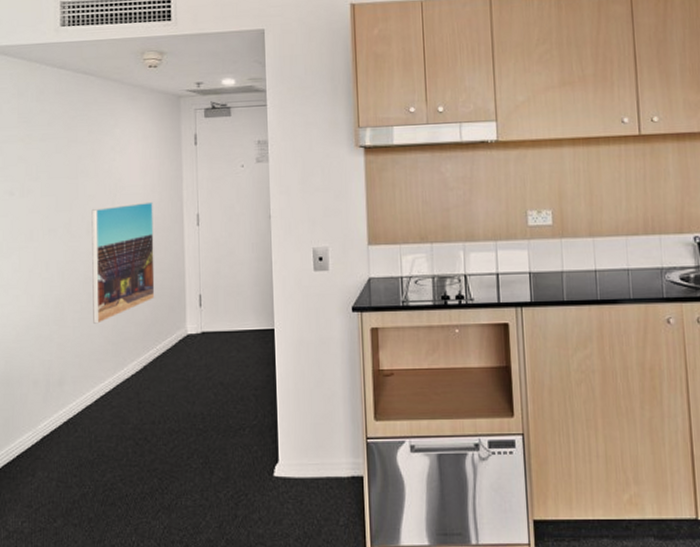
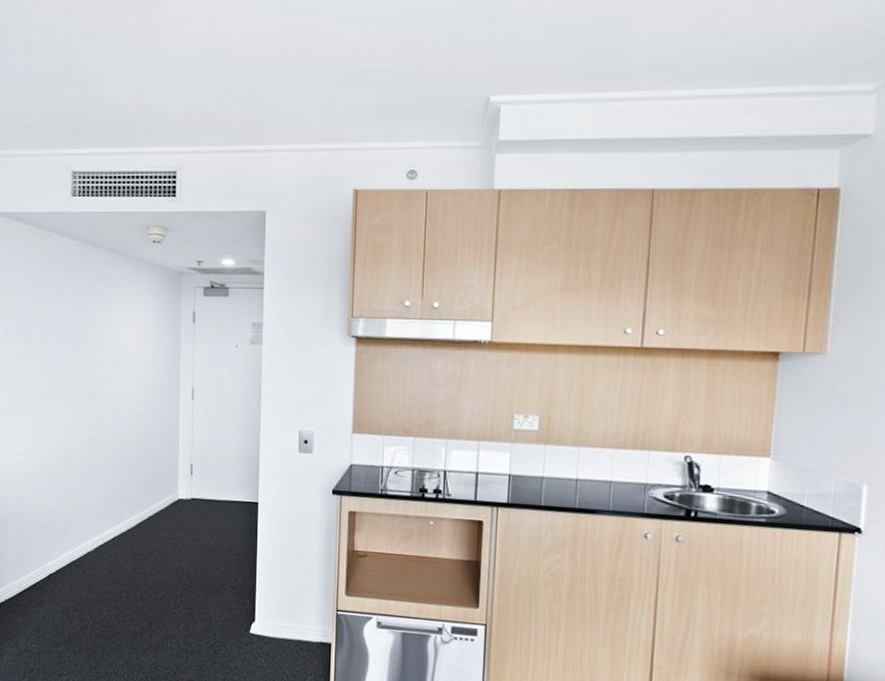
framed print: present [91,201,155,324] -> none [95,373,152,481]

